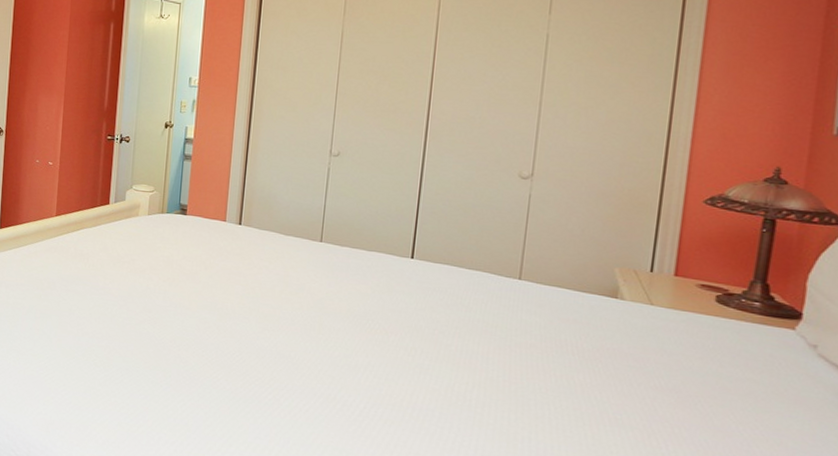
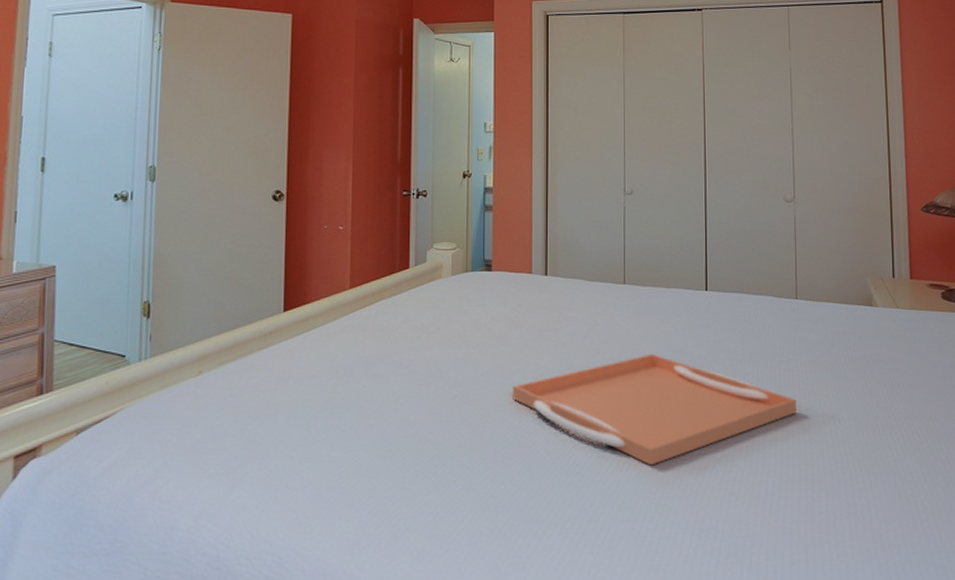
serving tray: none [198,310,505,413] -> present [512,353,797,466]

